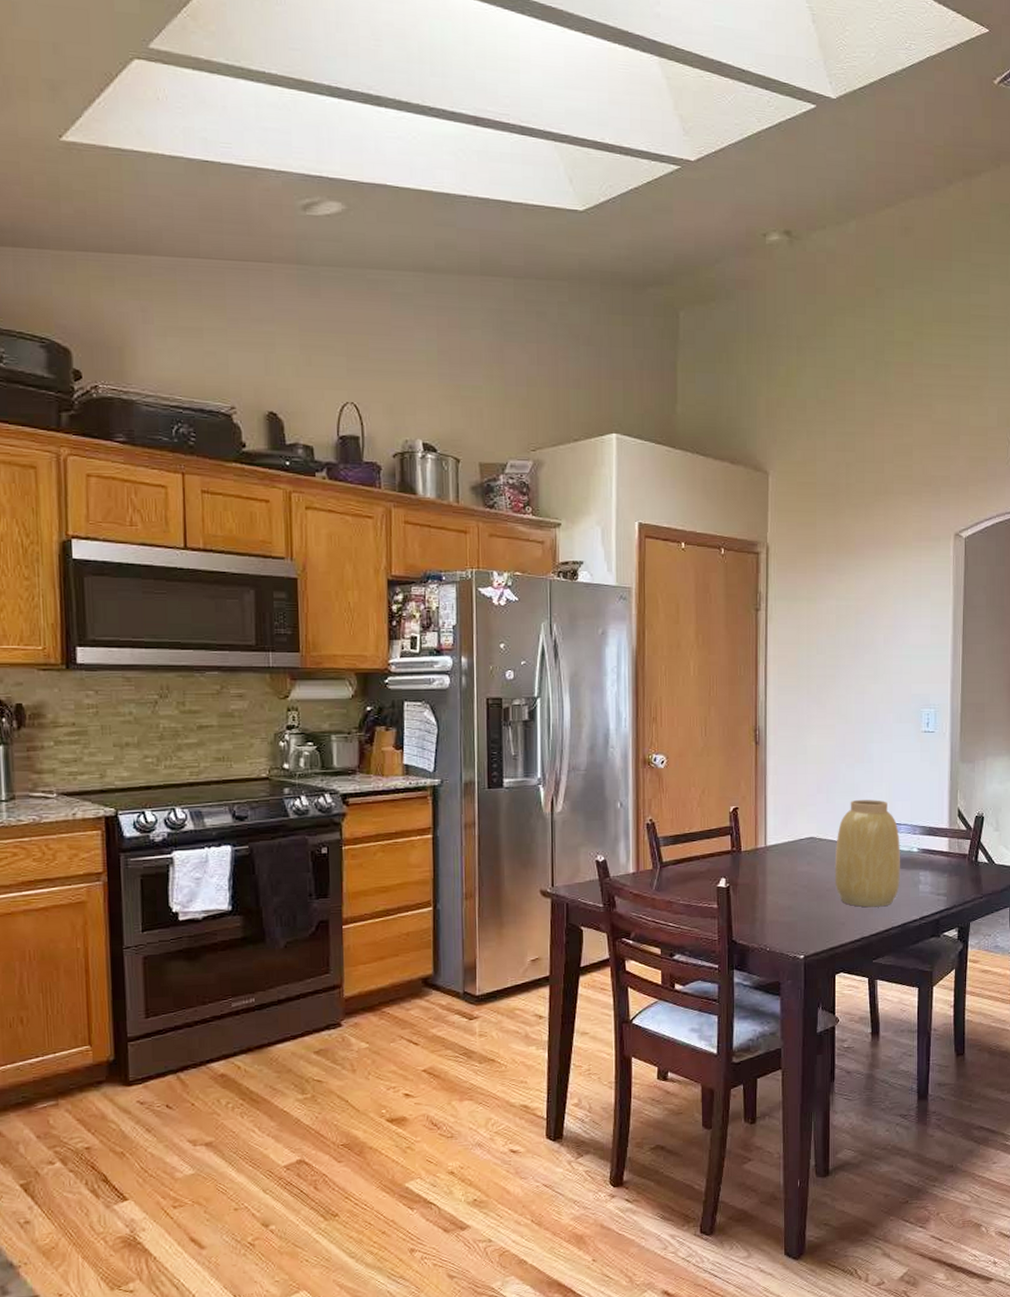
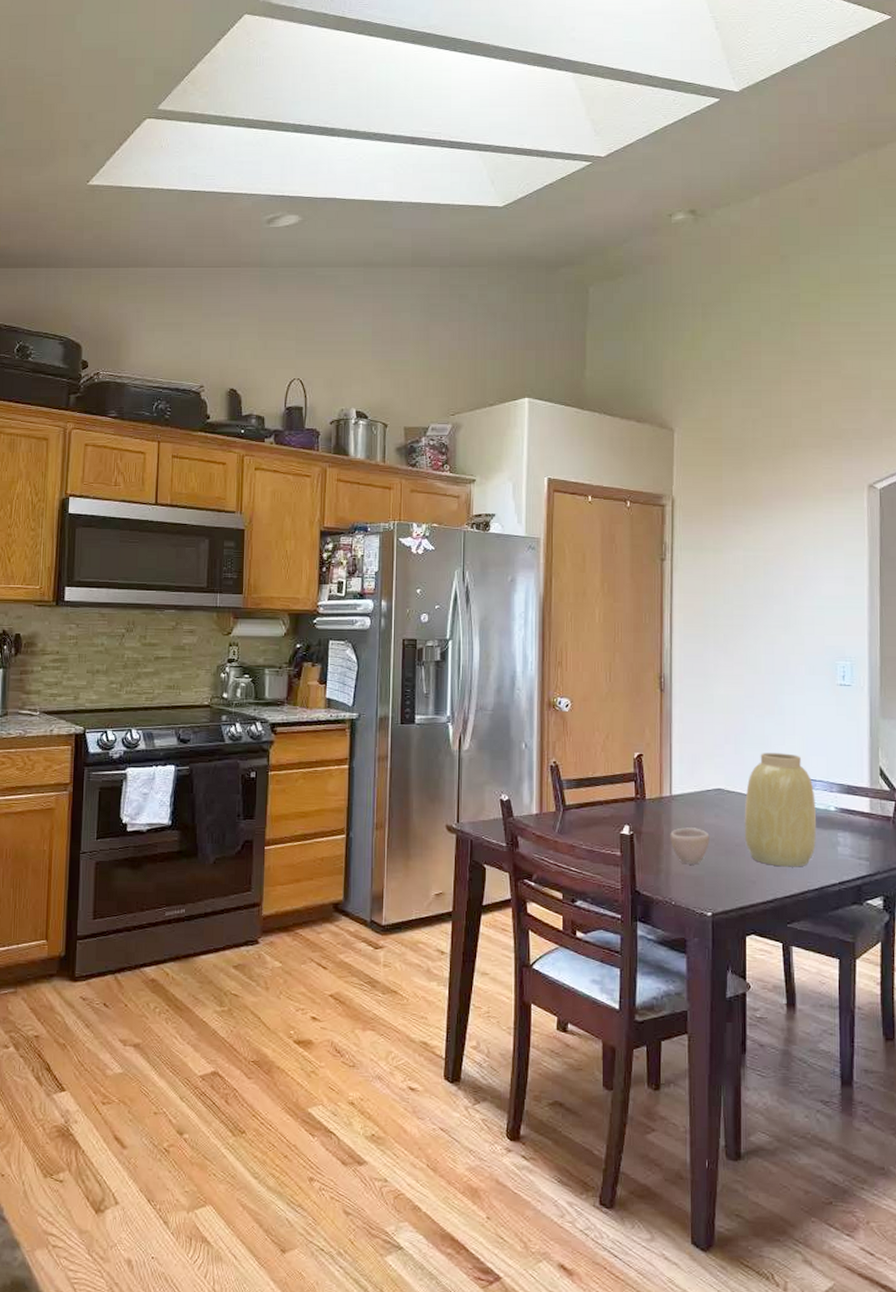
cup: none [765,876,802,912] -> present [670,827,710,865]

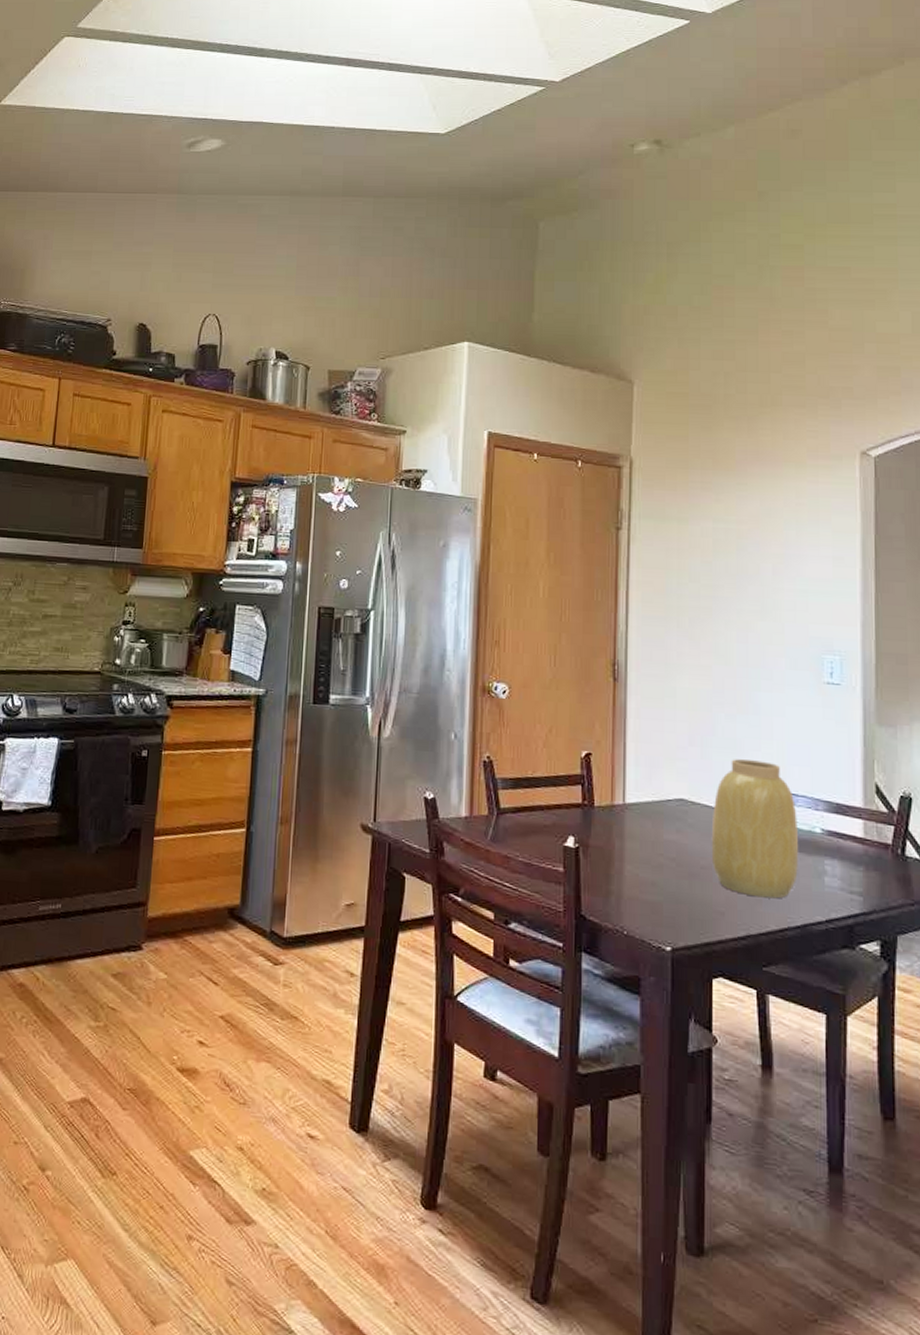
cup: present [670,827,710,865] -> none [622,842,670,888]

